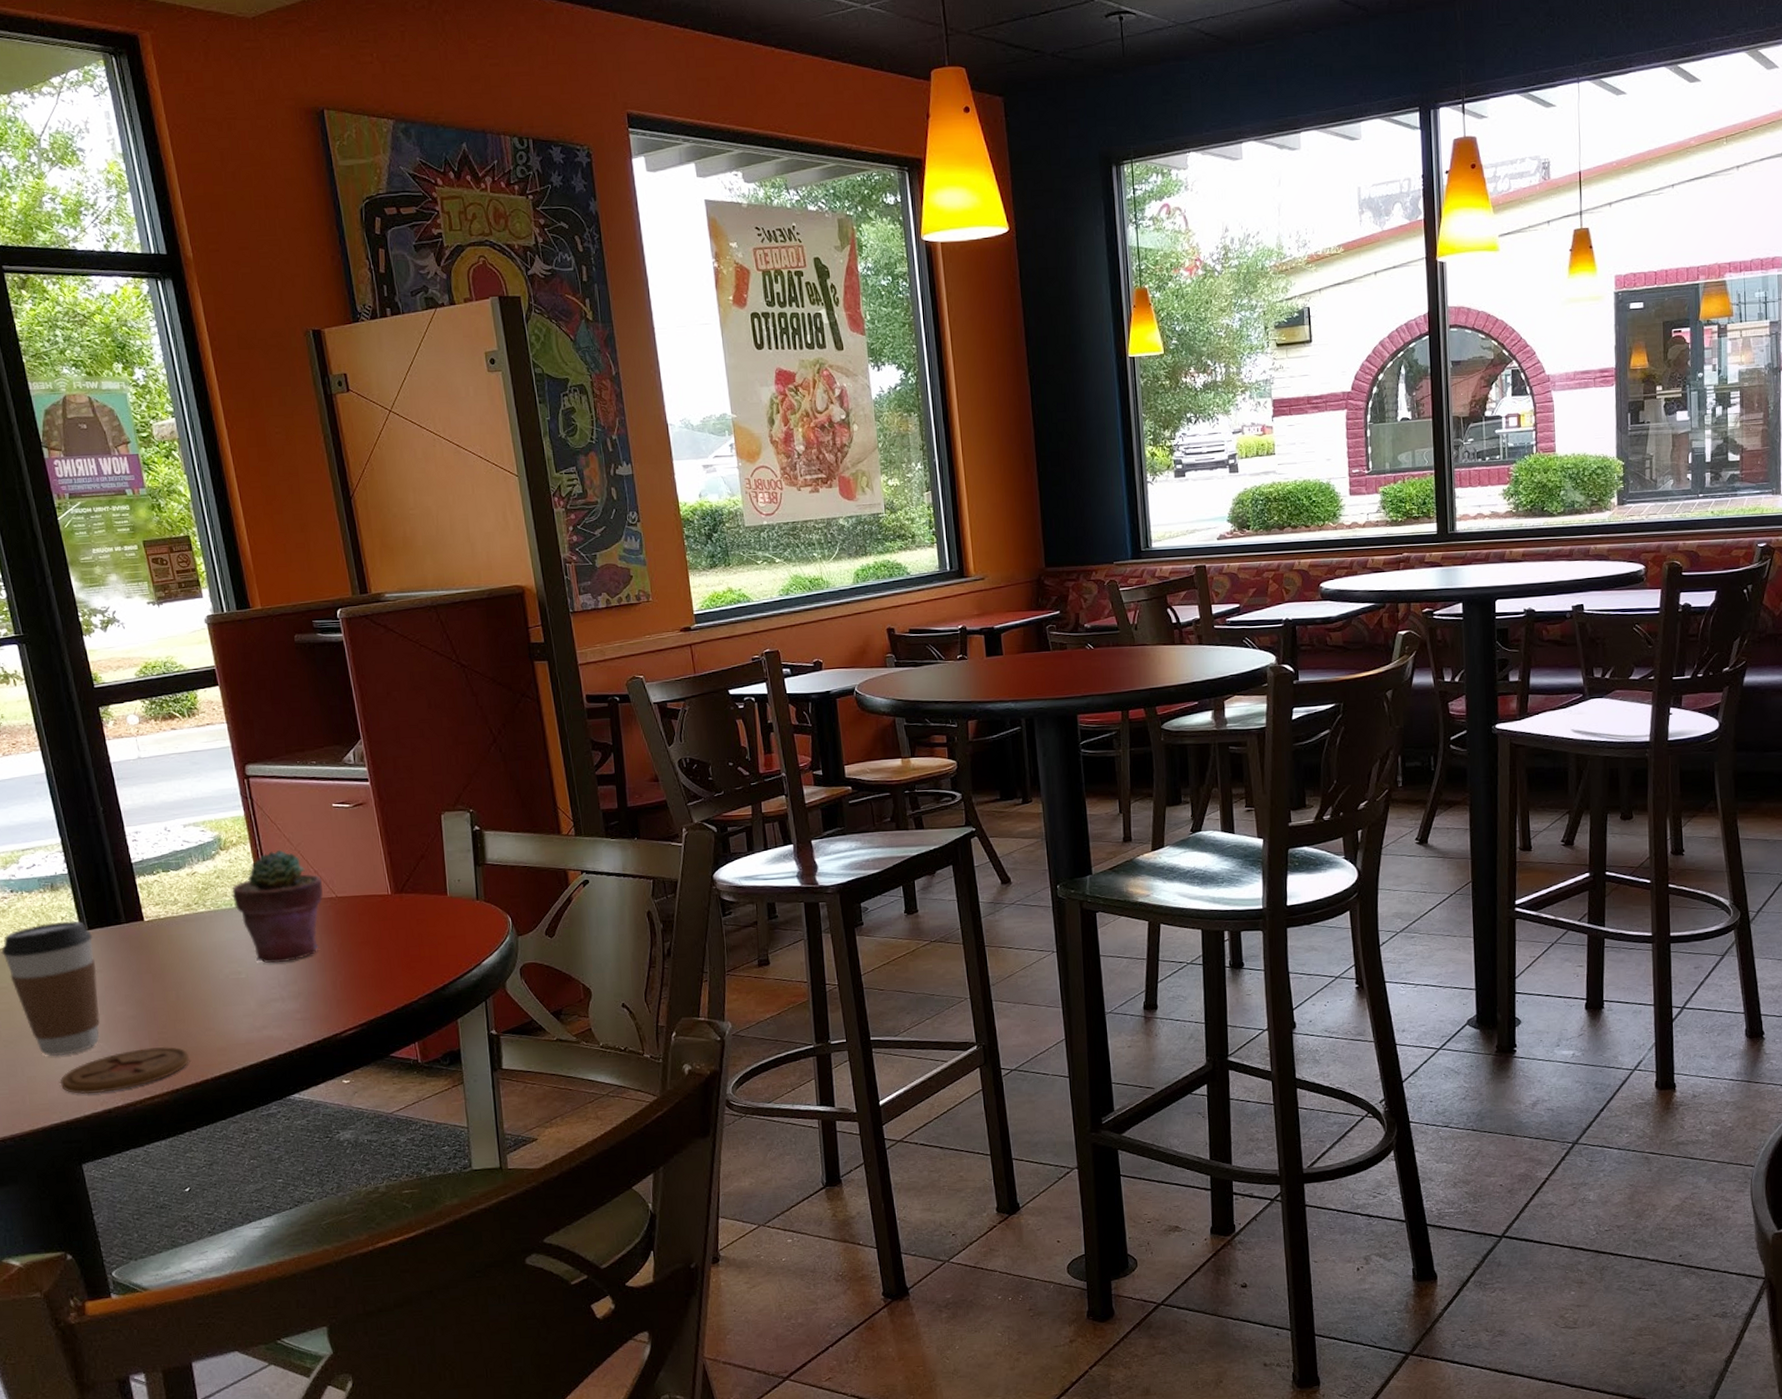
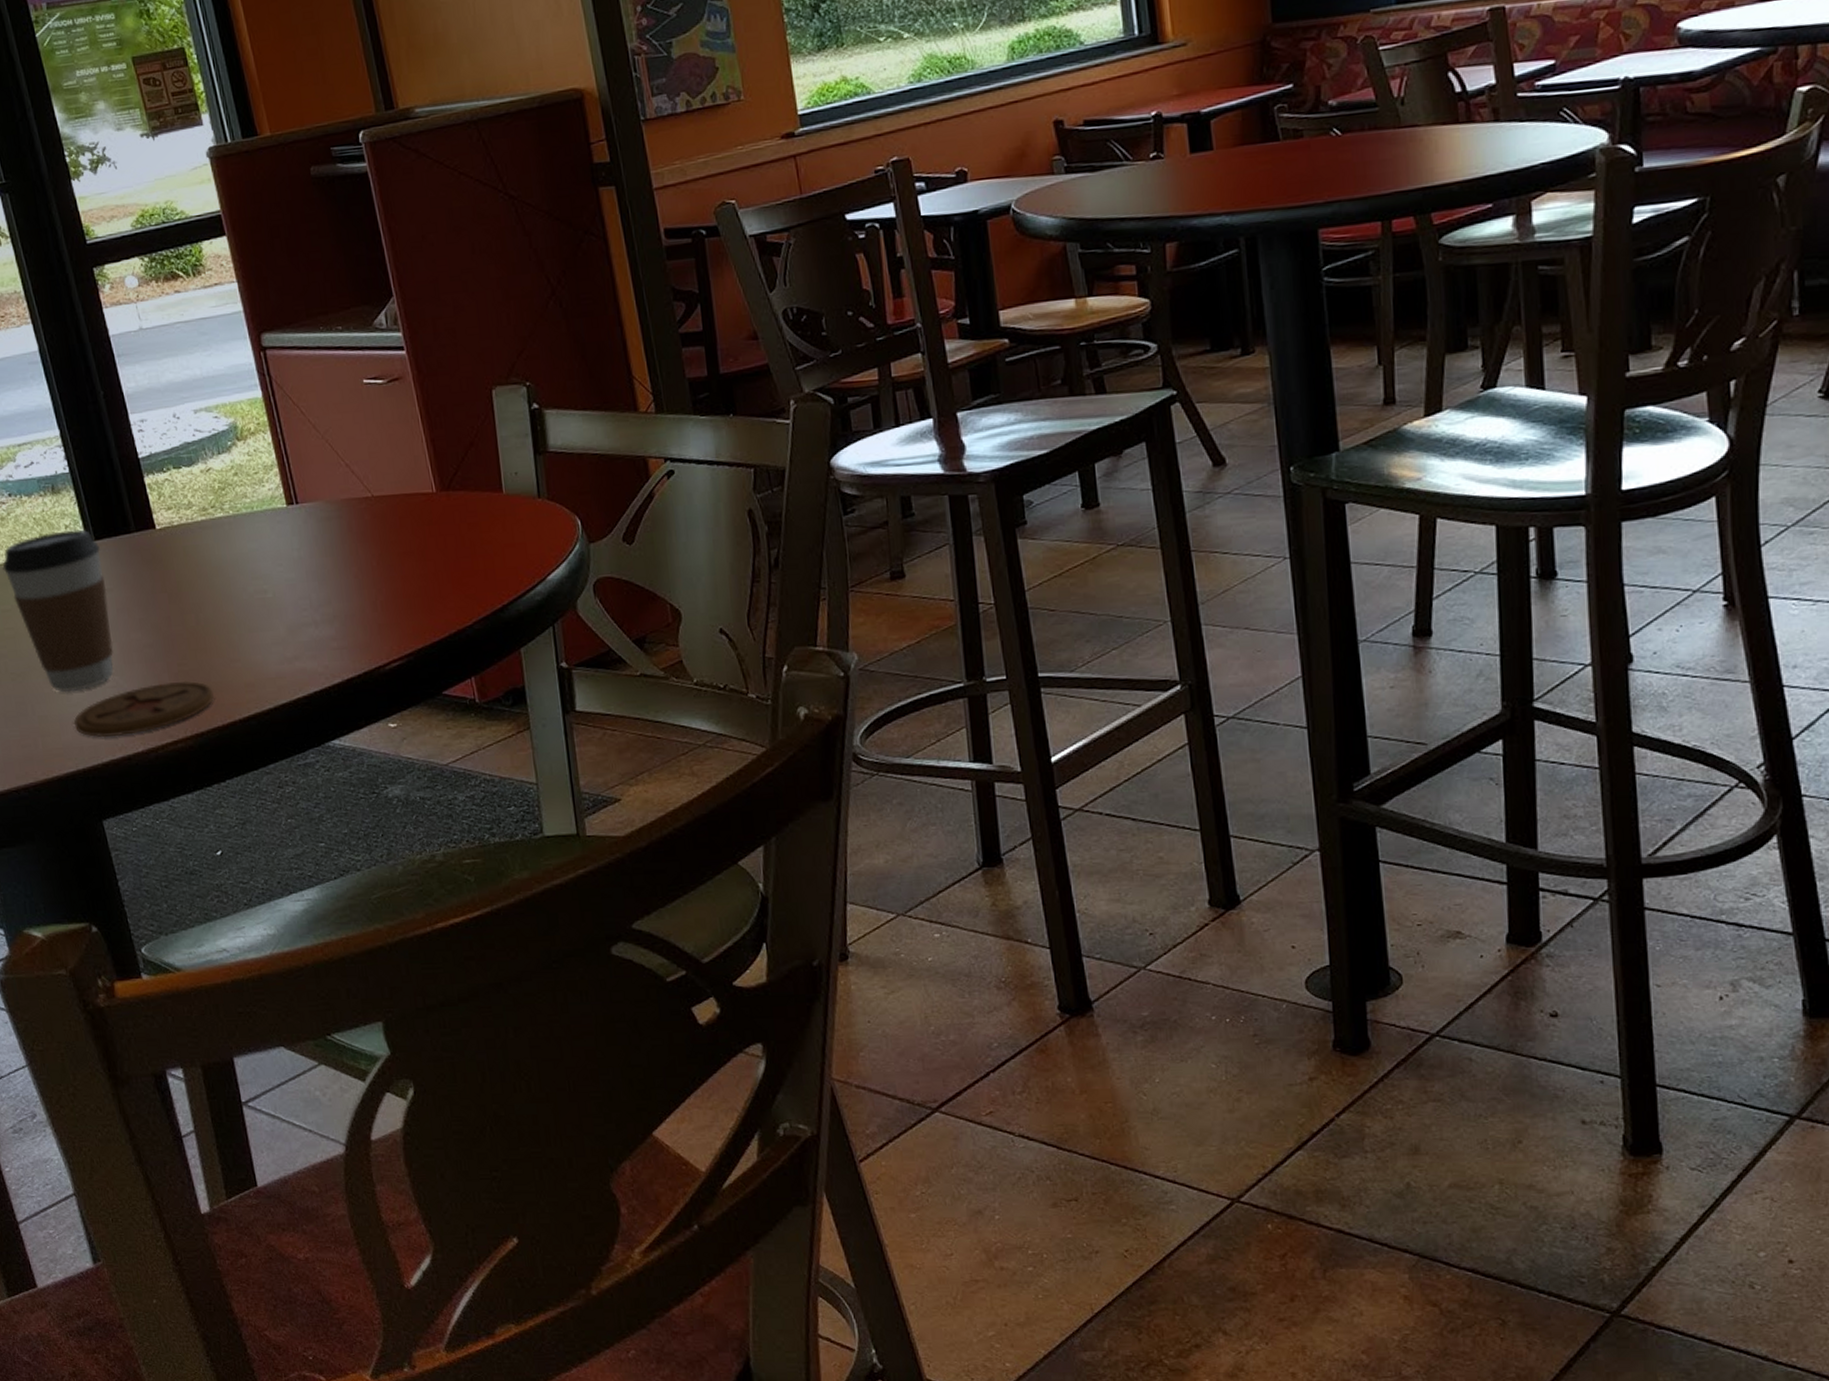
potted succulent: present [232,849,323,964] -> none [252,438,357,580]

